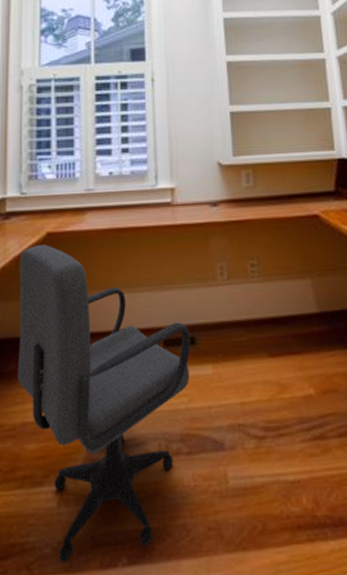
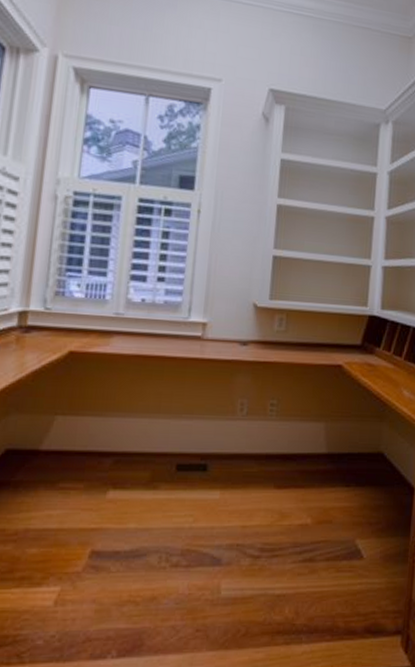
office chair: present [17,245,191,563] -> none [24,362,203,653]

